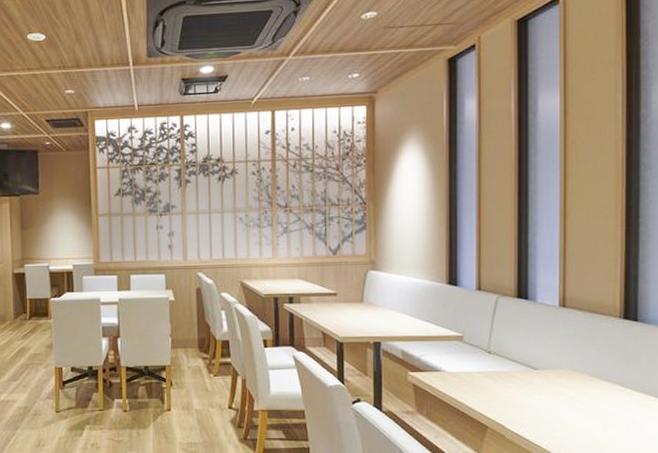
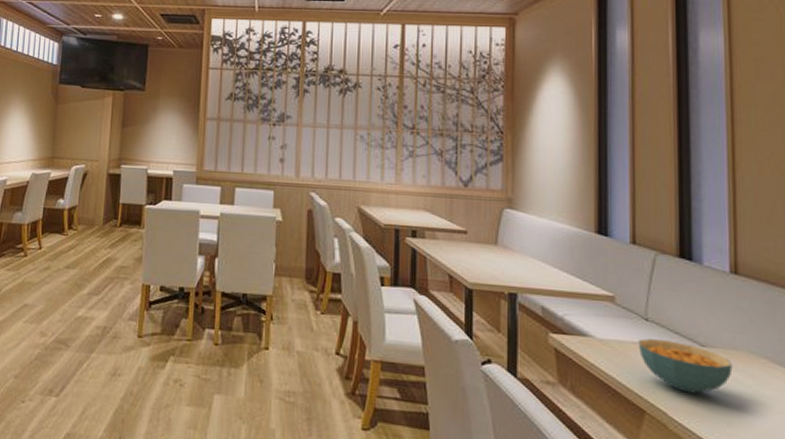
cereal bowl: none [482,368,559,408] -> present [638,339,733,394]

